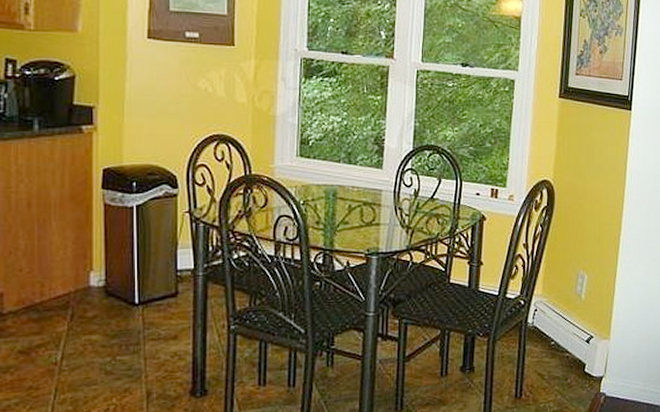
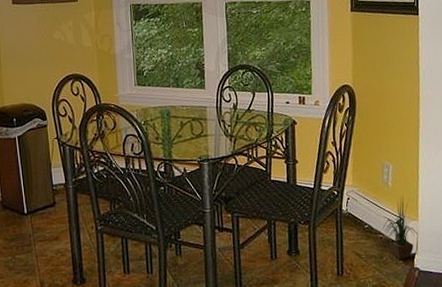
potted plant: none [570,309,608,382] -> present [382,194,418,259]

